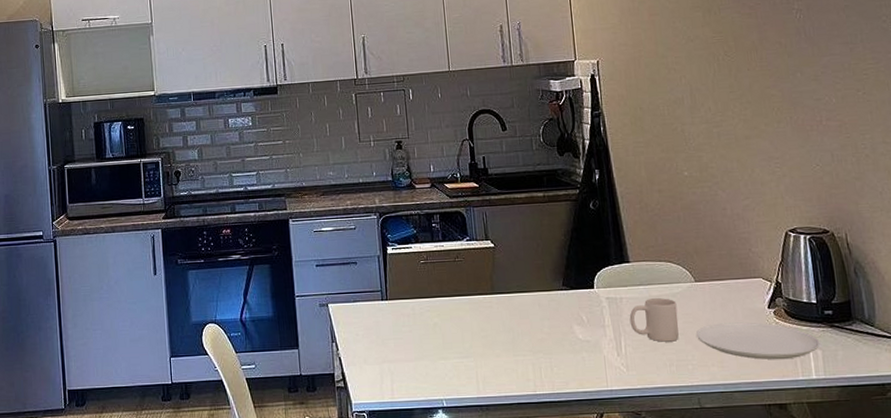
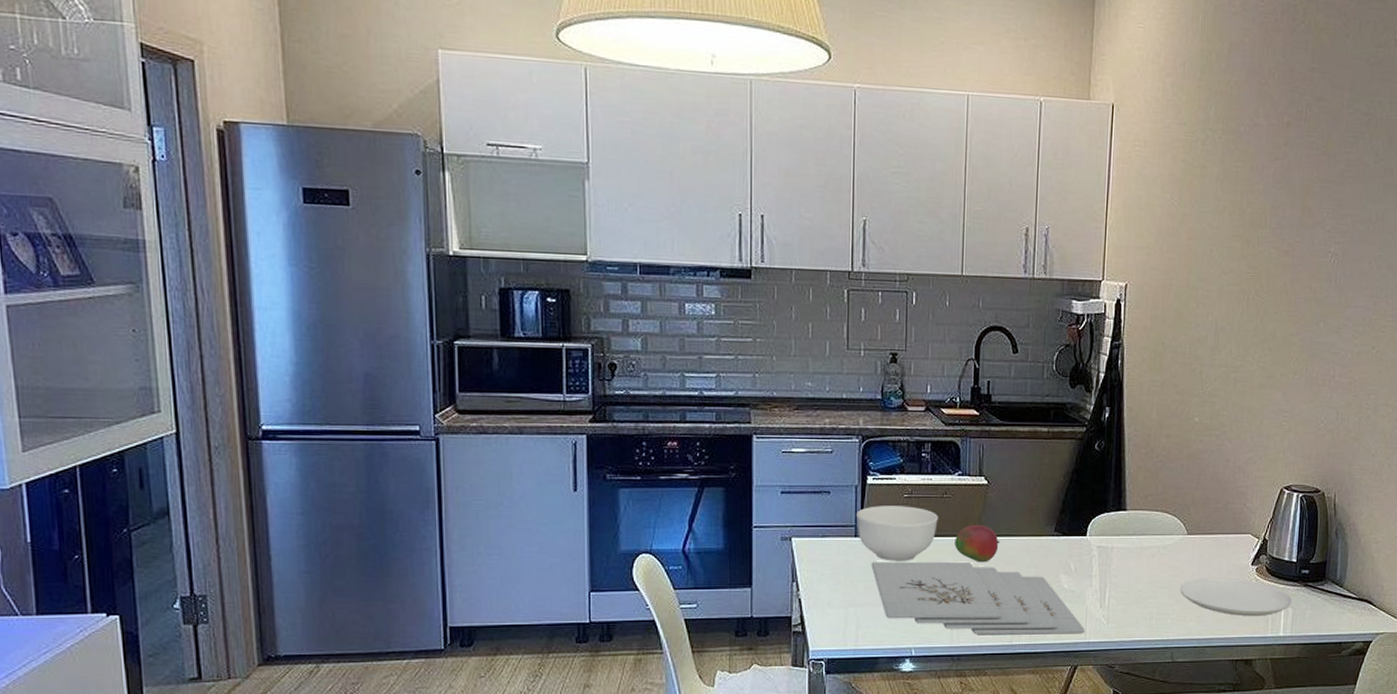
bowl: none [381,270,454,321] -> present [856,505,939,561]
placemat: none [398,318,606,385] -> present [871,561,1085,635]
fruit: none [470,283,513,318] -> present [955,524,1000,563]
mug: present [629,298,679,342] -> none [1117,550,1166,595]

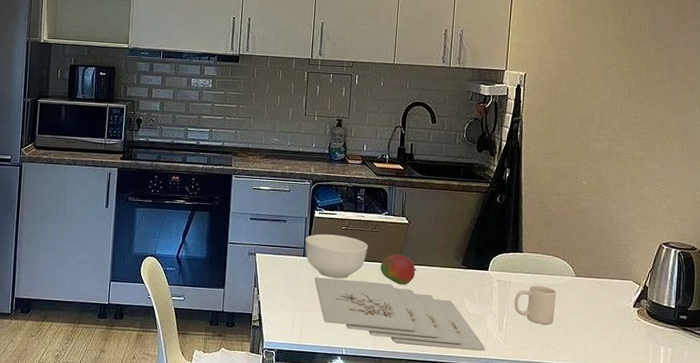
mug: none [1117,550,1166,595] -> present [514,285,557,325]
plate: present [1179,578,1293,617] -> none [568,314,672,352]

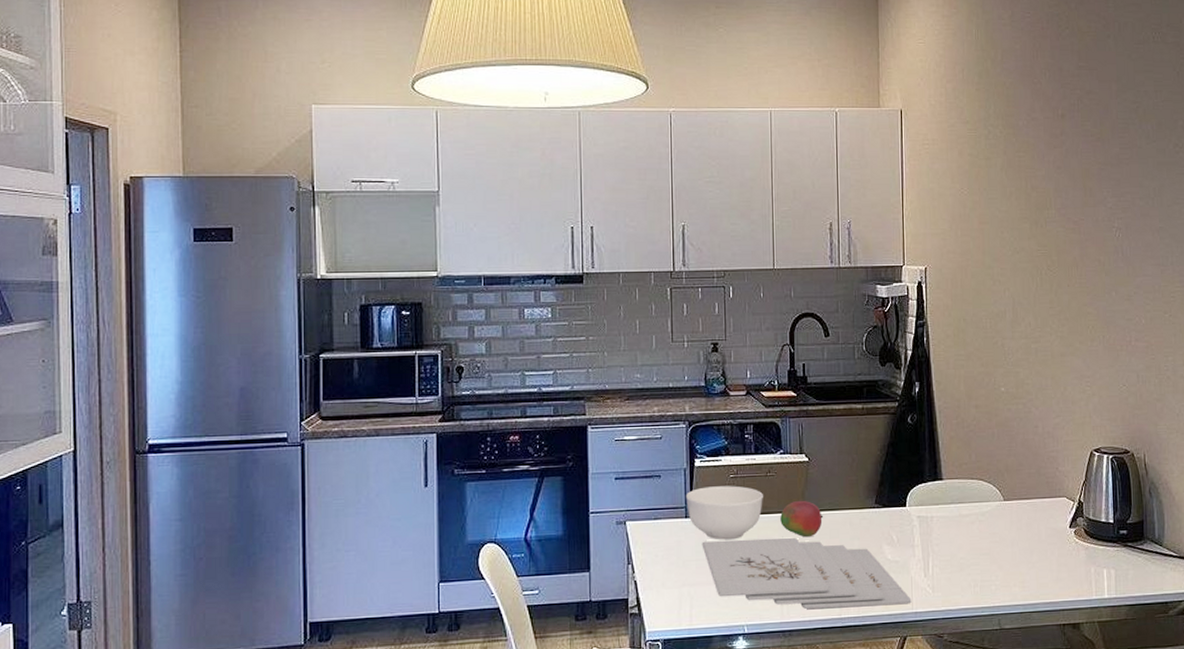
mug: present [514,285,557,325] -> none [938,517,985,562]

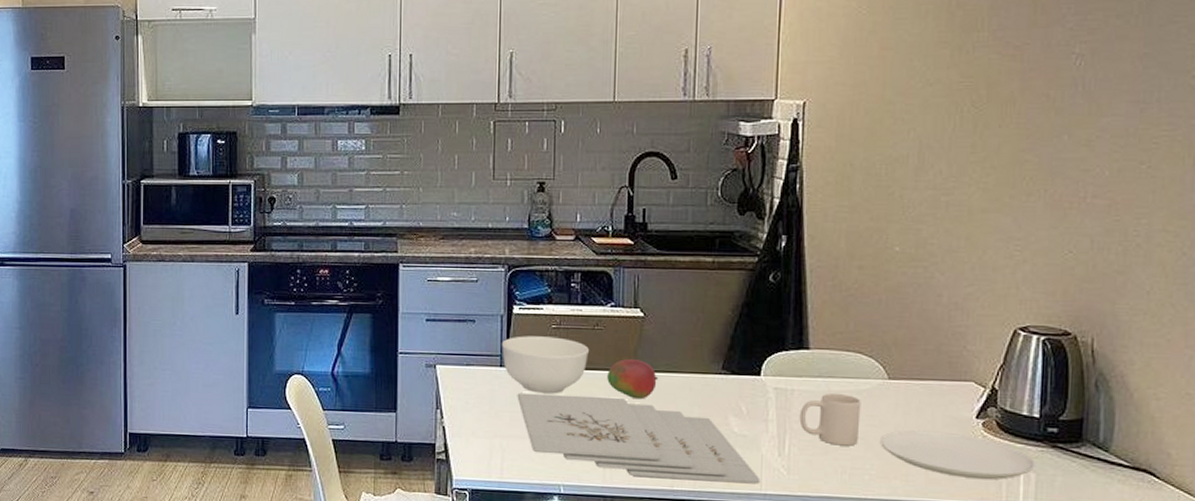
mug: none [938,517,985,562] -> present [799,394,861,446]
plate: none [1000,542,1114,580] -> present [879,430,1036,480]

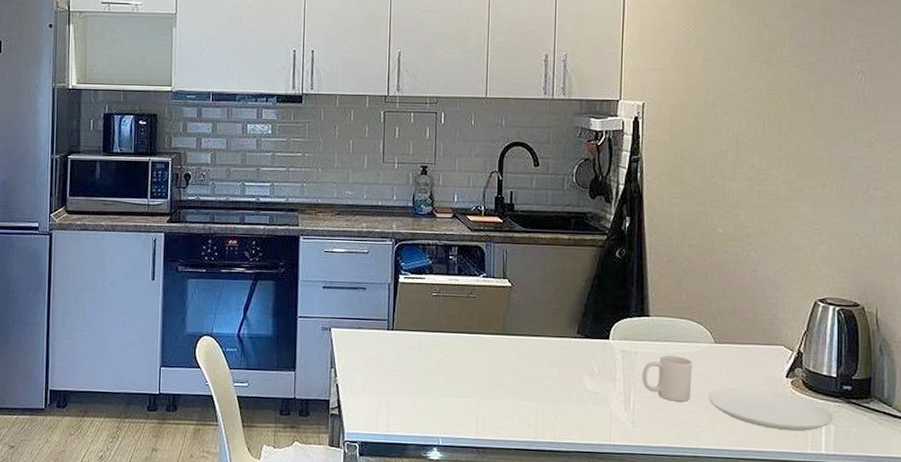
bowl: present [502,336,590,394] -> none [389,302,465,355]
placemat: present [517,393,761,484] -> none [402,353,610,436]
fruit: present [607,358,659,400] -> none [480,323,524,360]

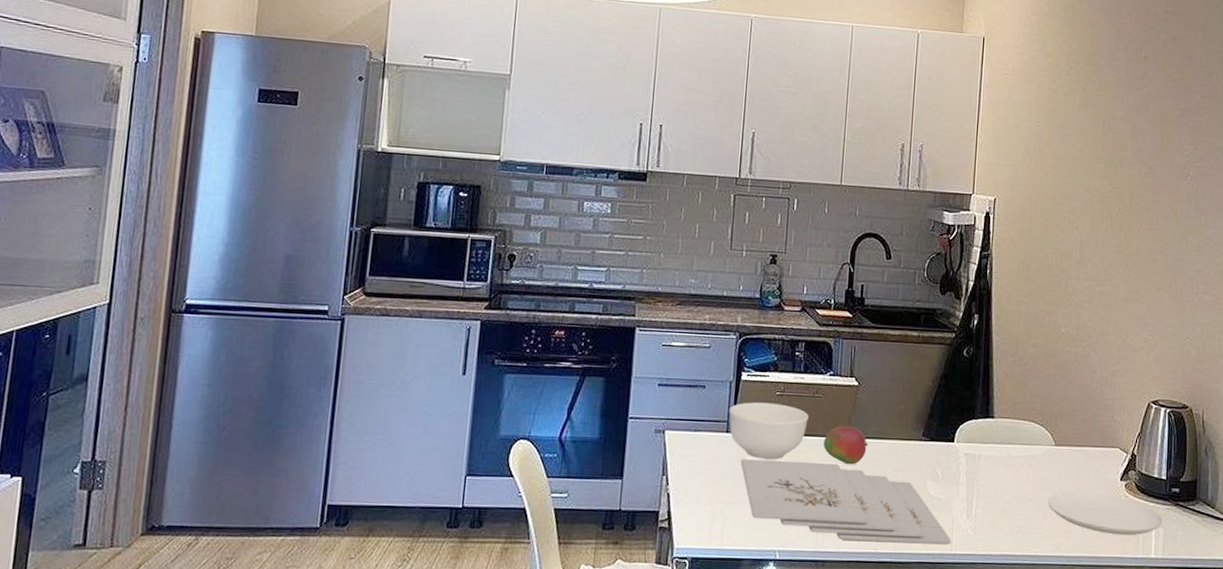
bowl: none [389,302,465,355] -> present [729,402,810,460]
placemat: none [402,353,610,436] -> present [740,458,952,545]
fruit: none [480,323,524,360] -> present [823,425,869,465]
mug: present [642,356,693,402] -> none [984,459,1034,507]

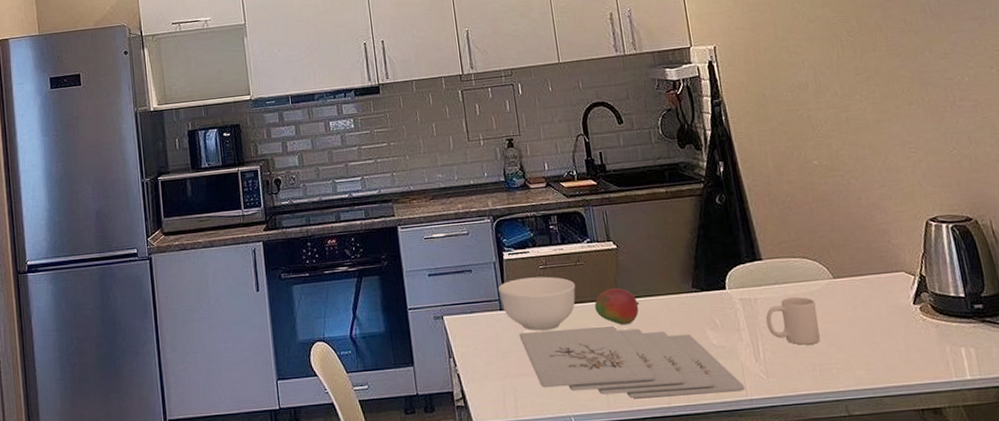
mug: none [984,459,1034,507] -> present [765,297,820,345]
plate: present [1047,491,1163,536] -> none [837,320,972,361]

